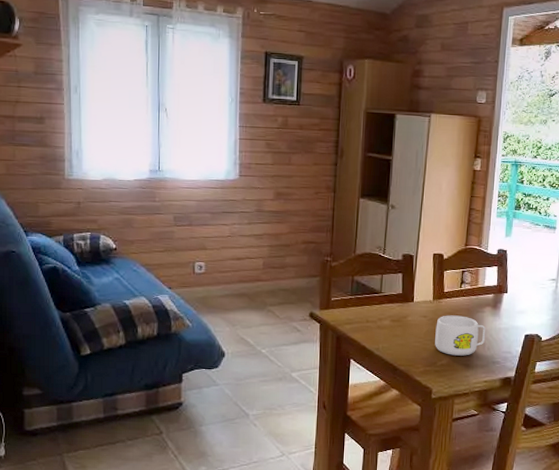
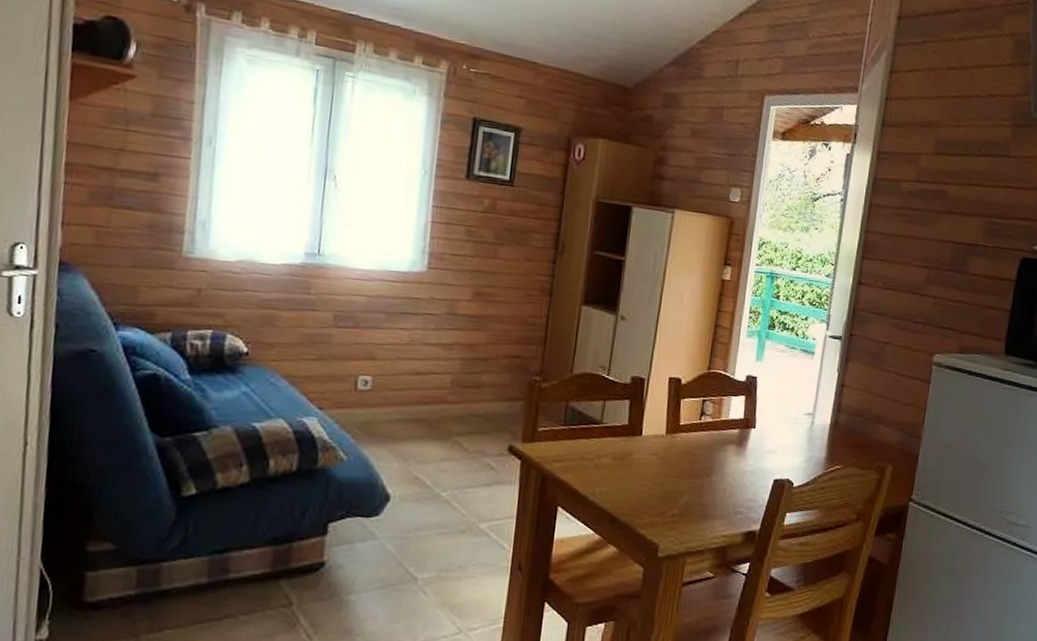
mug: present [435,315,485,356] -> none [665,453,728,504]

